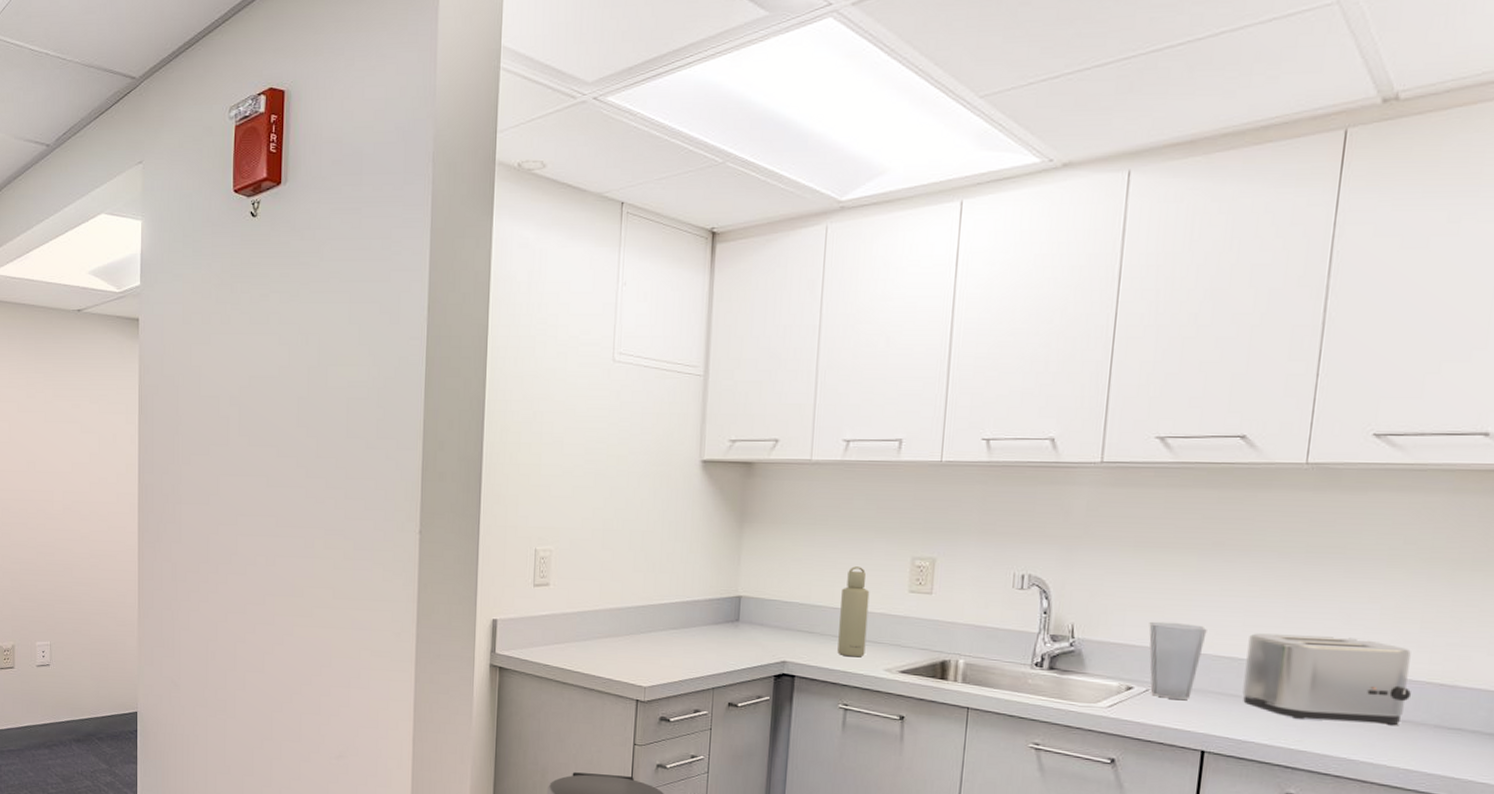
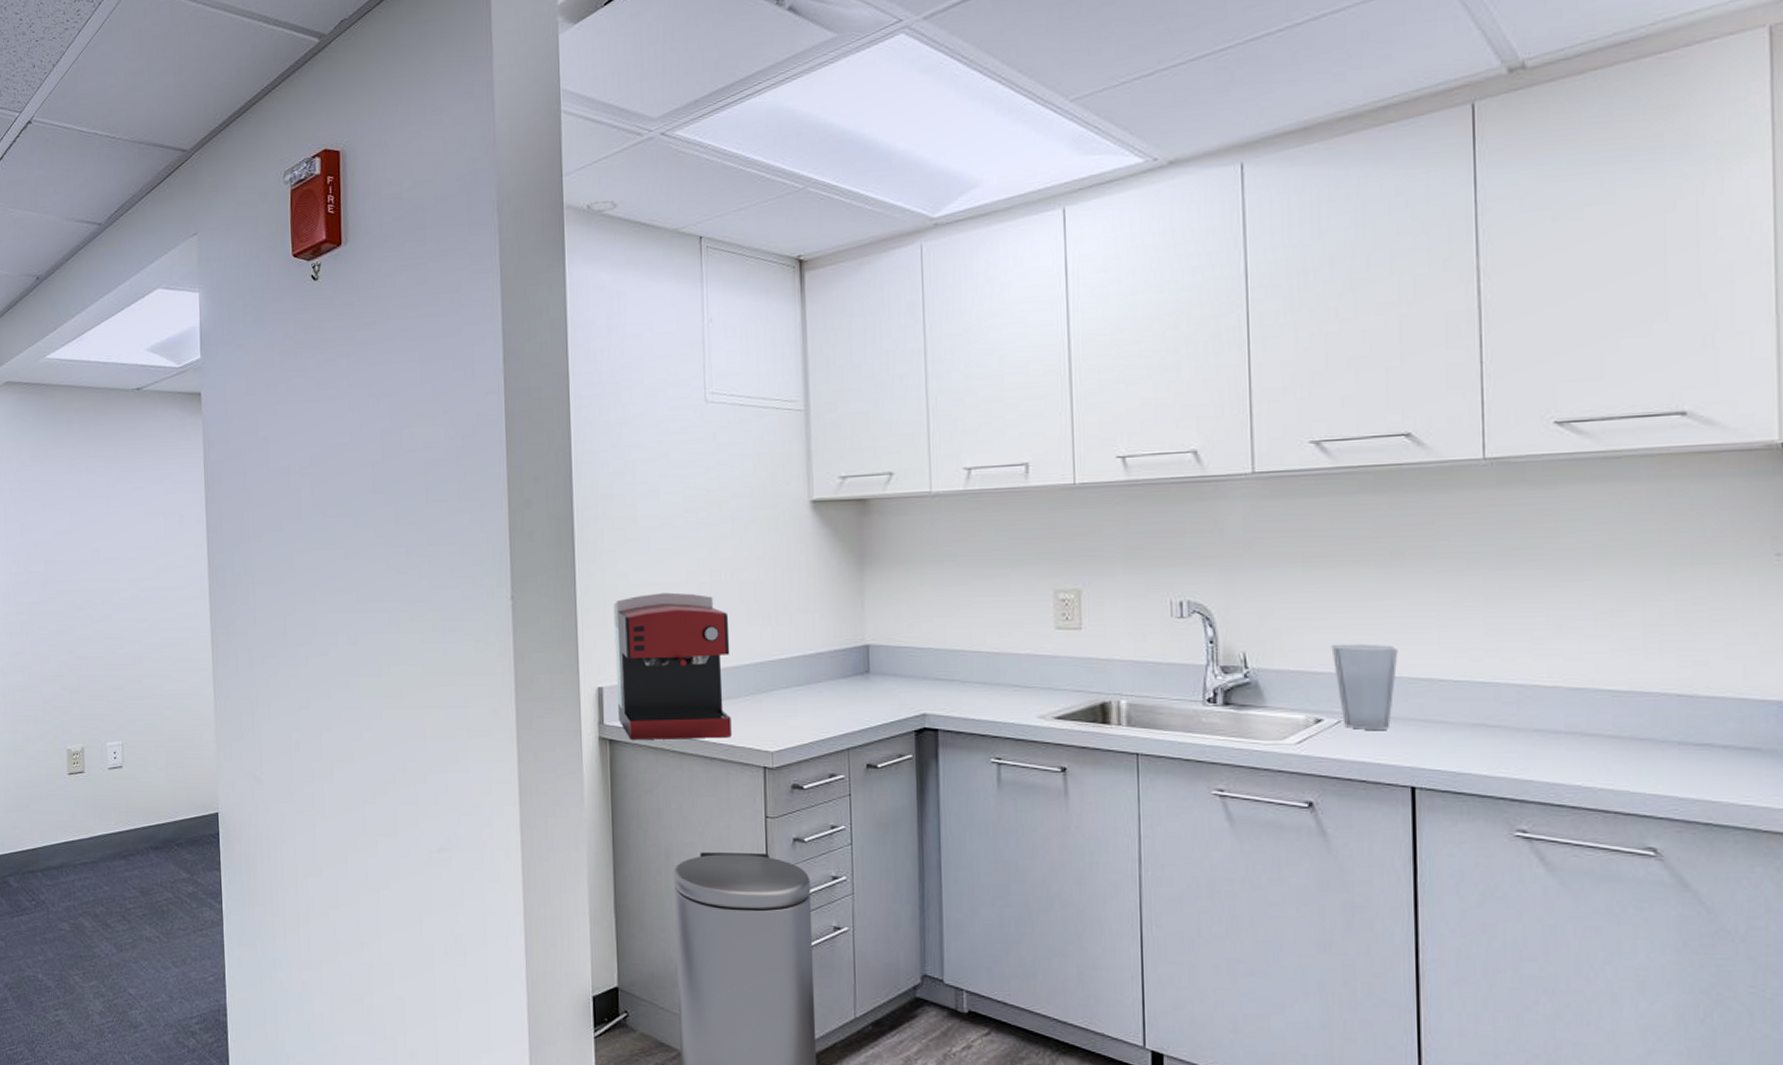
coffee maker: none [508,536,617,672] -> present [613,592,732,741]
bottle: present [837,566,870,658] -> none [980,604,1014,705]
toaster: present [1242,633,1411,725] -> none [1448,648,1644,746]

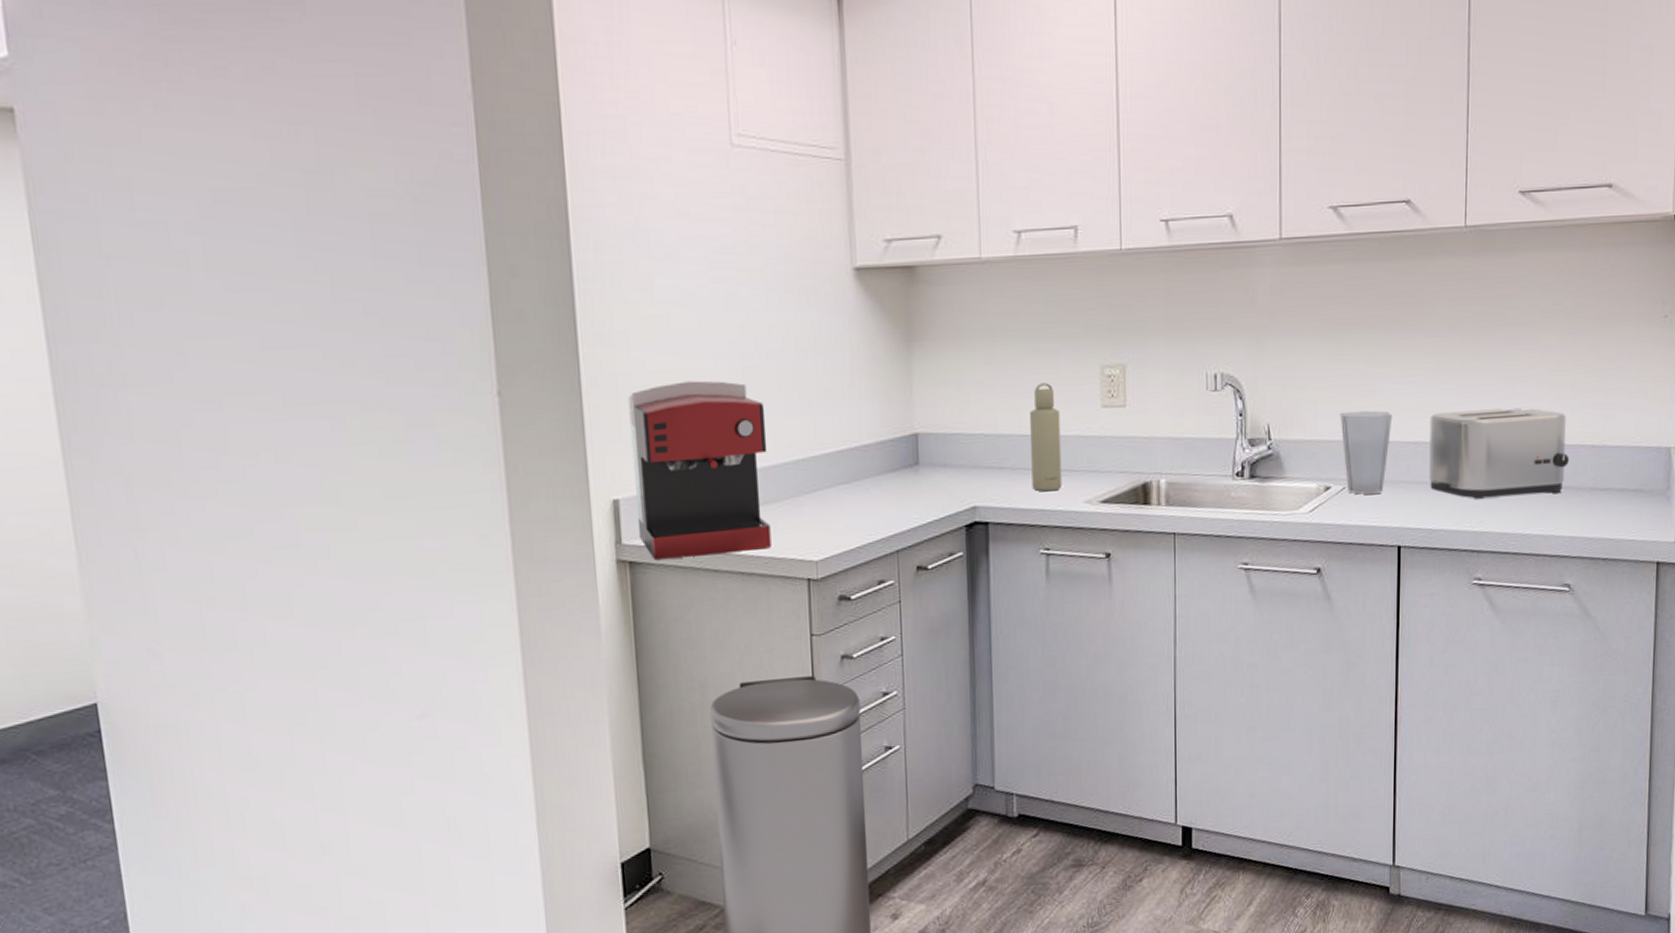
bottle: none [980,604,1014,705] -> present [1030,383,1062,492]
toaster: none [1448,648,1644,746] -> present [1429,407,1569,500]

